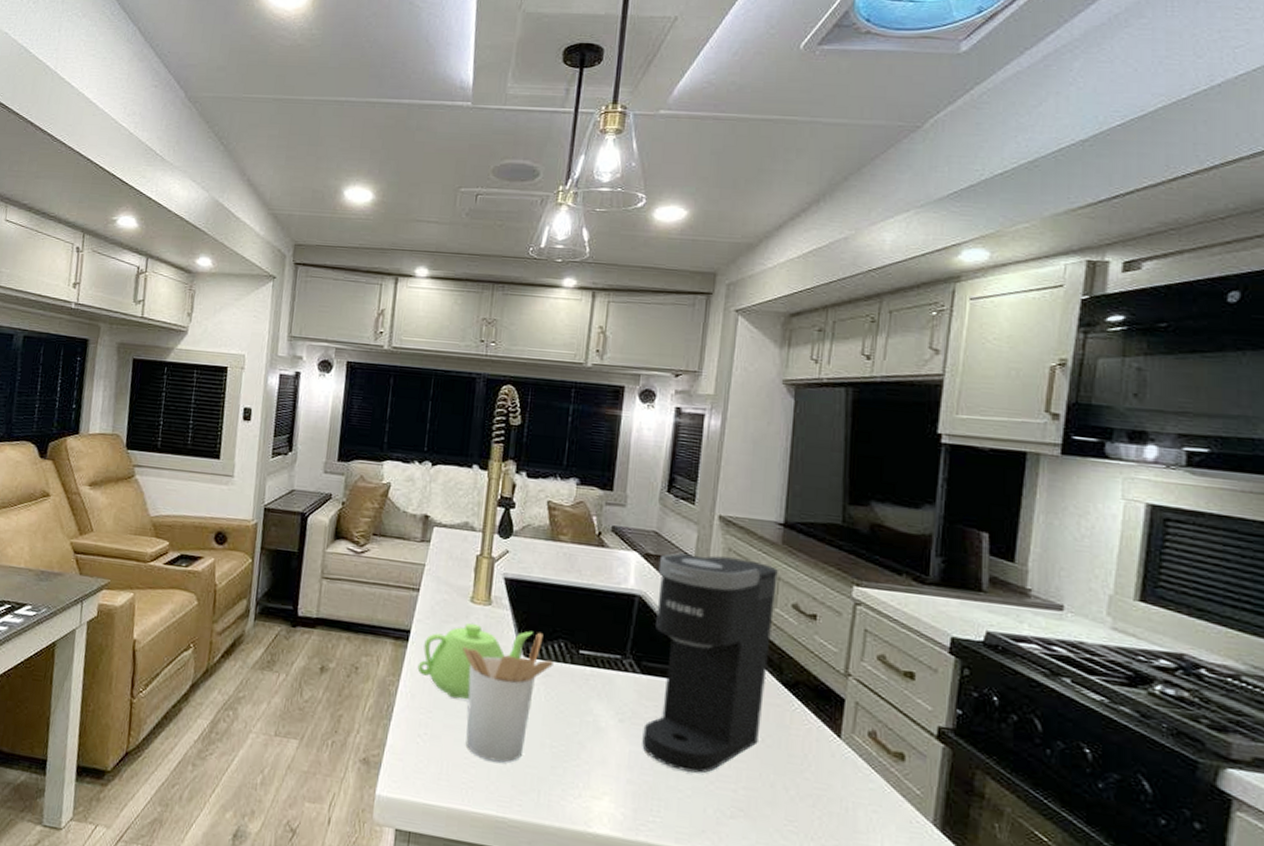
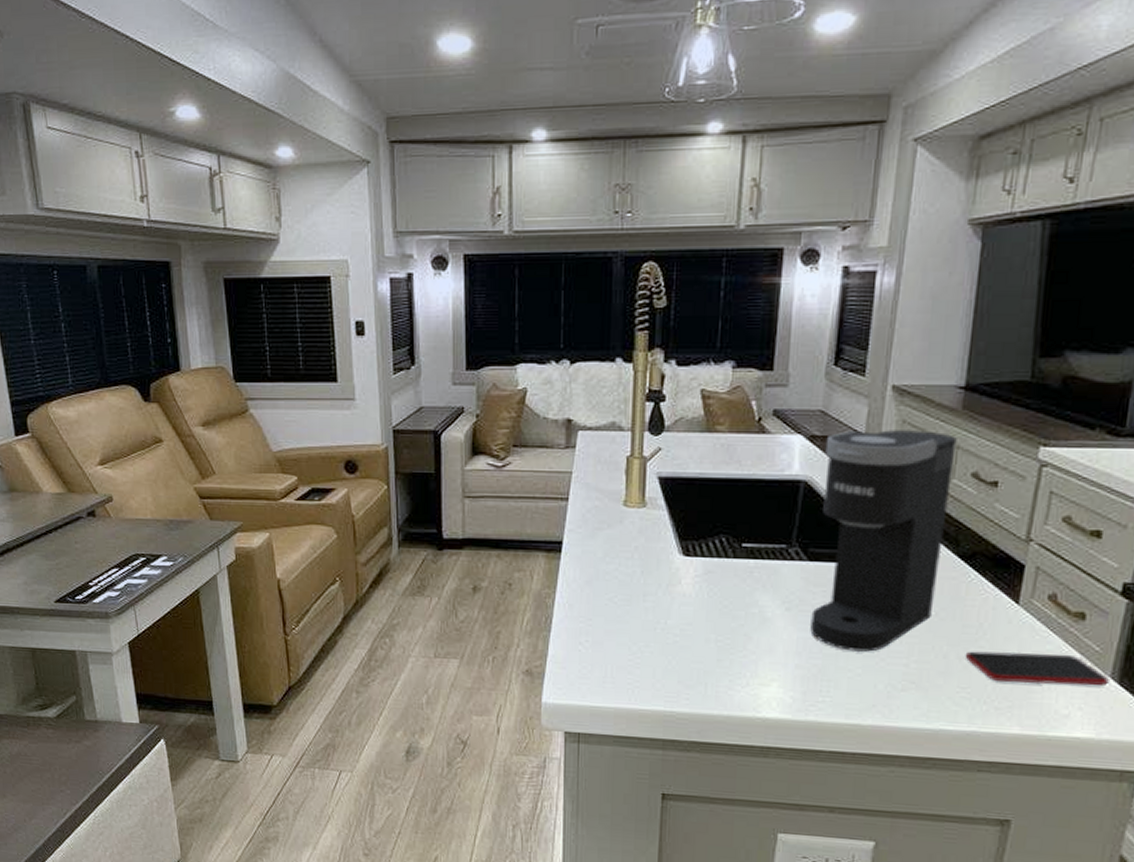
teapot: present [417,623,533,699] -> none [573,527,692,604]
utensil holder: present [463,632,555,763] -> none [619,529,717,661]
smartphone: none [791,782,931,832] -> present [965,651,1109,686]

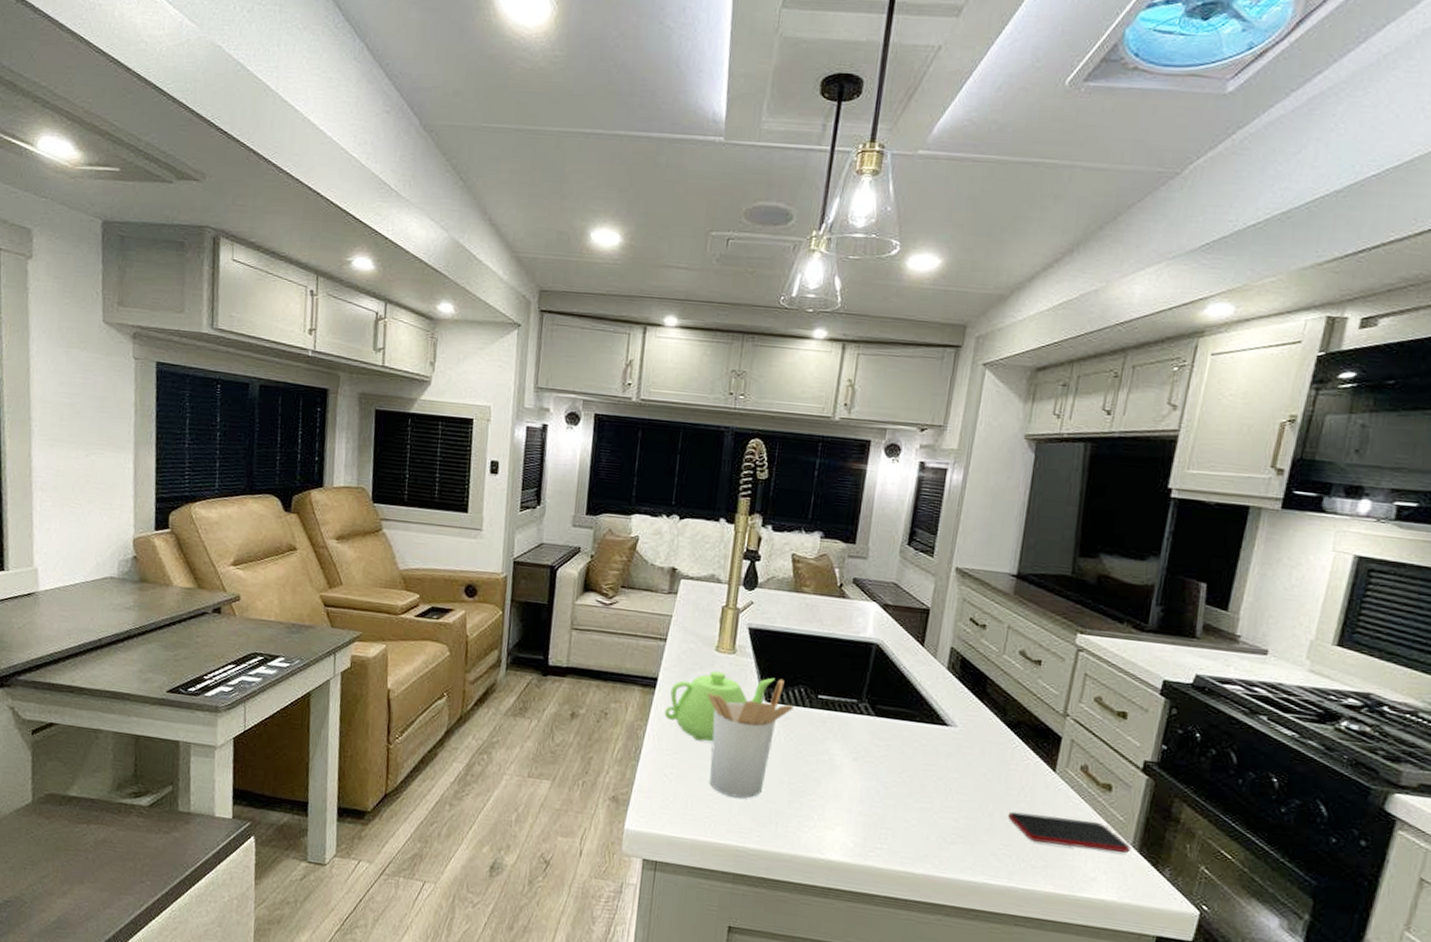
teapot: none [573,527,692,604] -> present [664,670,775,741]
utensil holder: none [619,529,717,661] -> present [707,678,795,798]
coffee maker: present [810,429,957,652] -> none [873,602,1008,805]

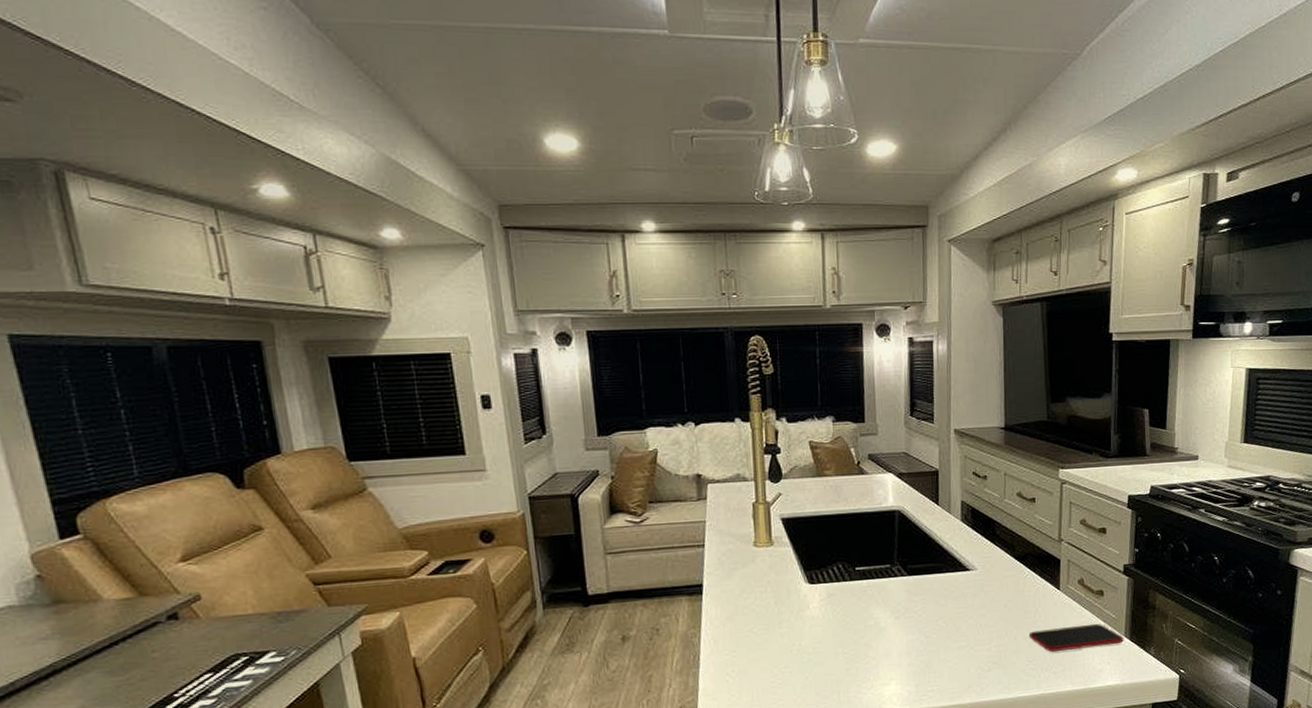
teapot: present [664,670,775,741] -> none [715,560,814,635]
utensil holder: present [707,678,795,798] -> none [754,559,836,679]

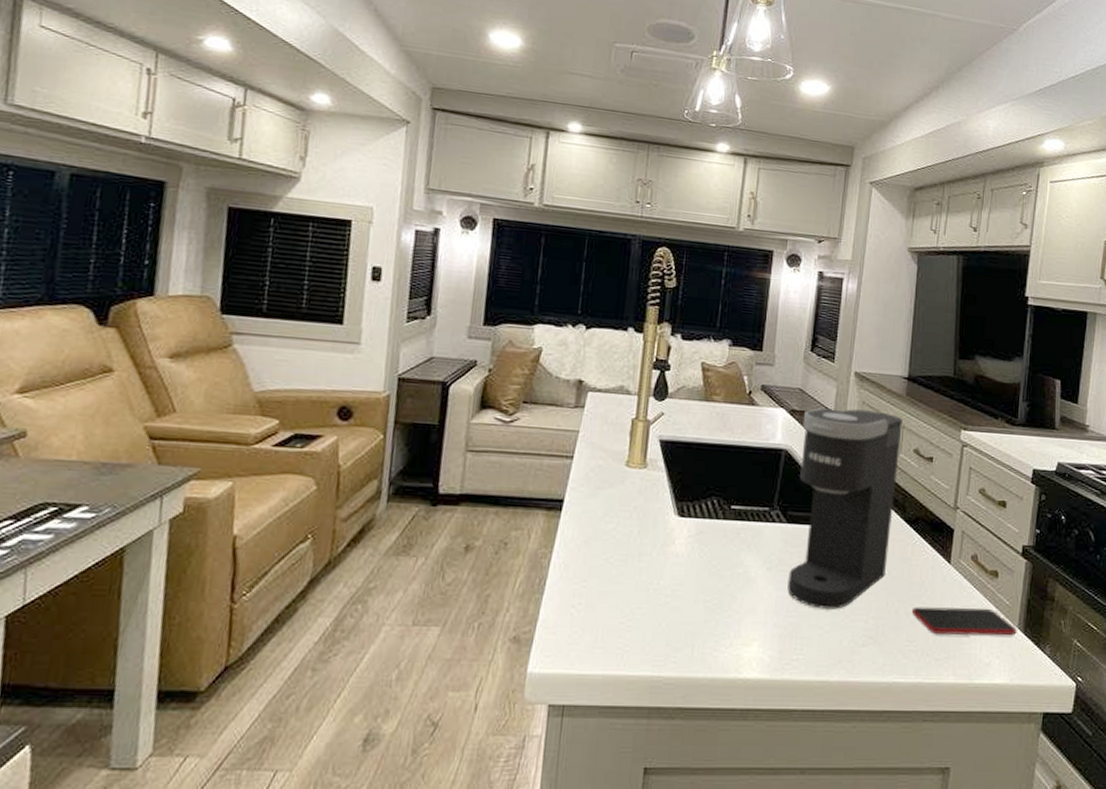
coffee maker: none [911,463,1004,645] -> present [787,407,903,609]

